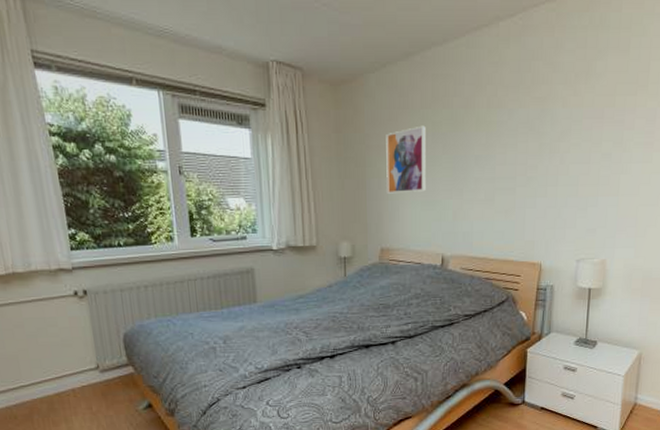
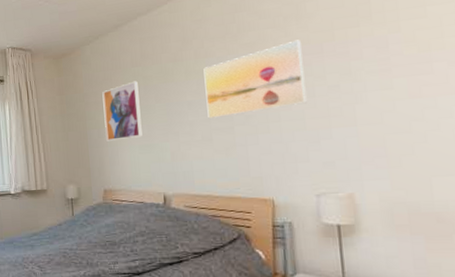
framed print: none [493,101,586,177] -> present [203,39,307,119]

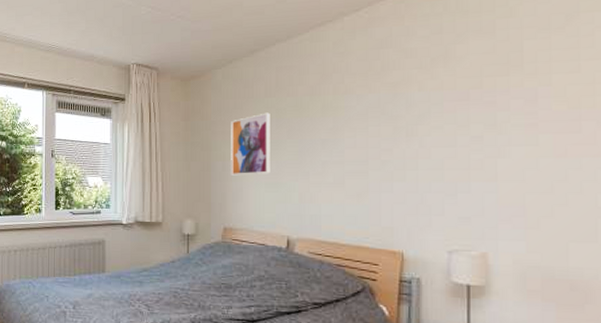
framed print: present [203,39,307,119] -> none [341,84,447,160]

